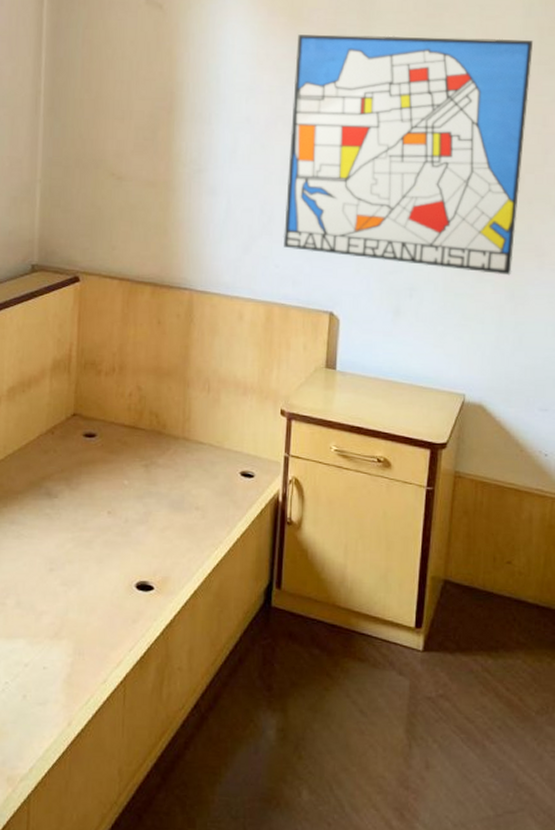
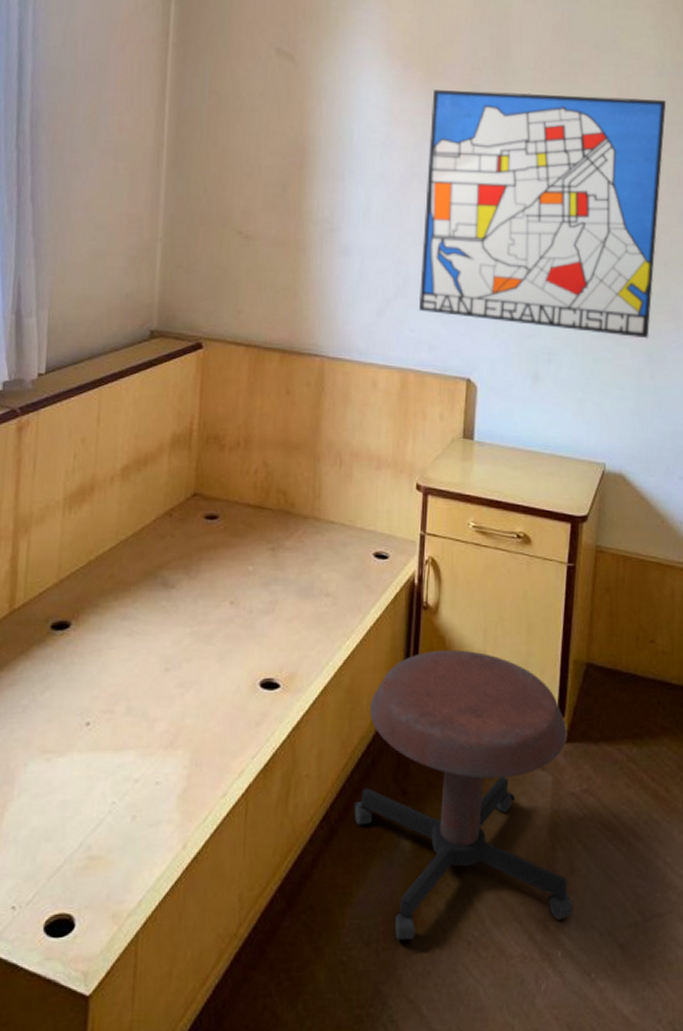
stool: none [222,562,428,818] -> present [354,649,573,941]

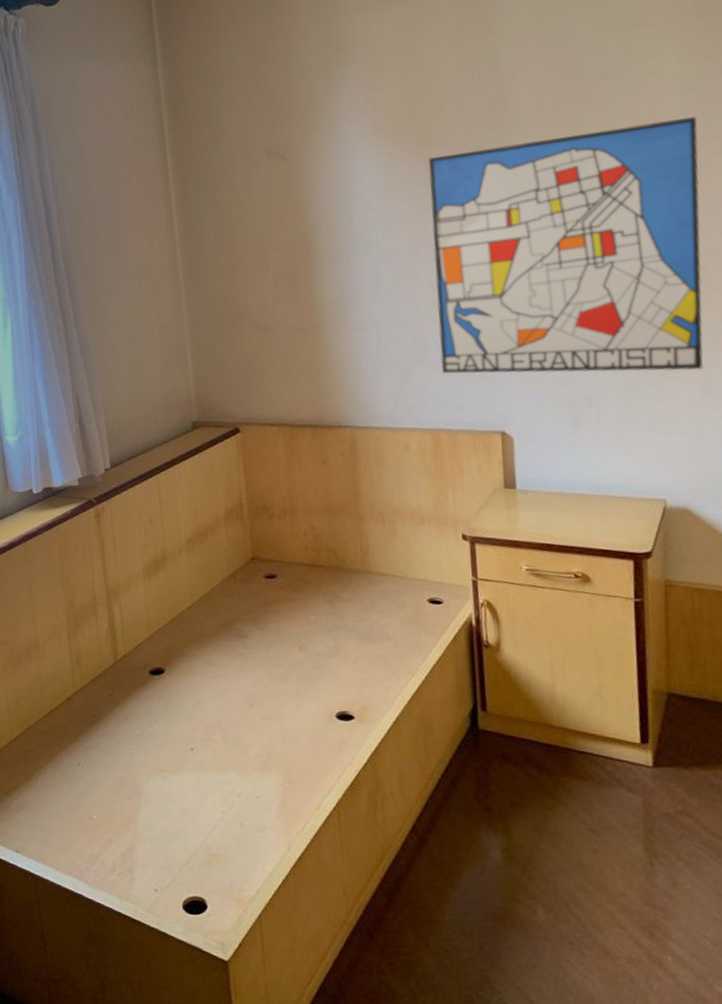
stool: present [354,649,573,941] -> none [439,683,681,937]

